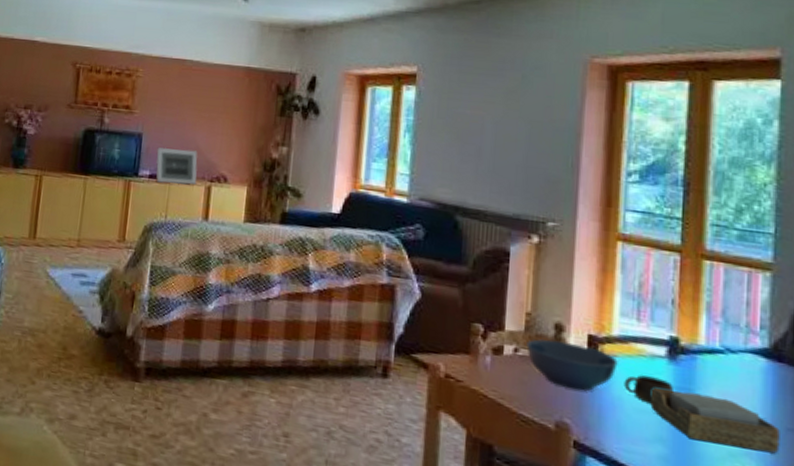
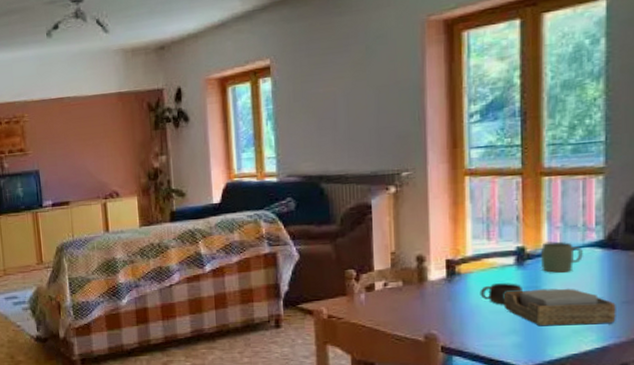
picture frame: present [155,147,198,186] -> none [54,175,94,209]
bowl: present [526,338,618,392] -> none [394,269,473,306]
mug: none [695,337,745,379] -> present [540,241,583,273]

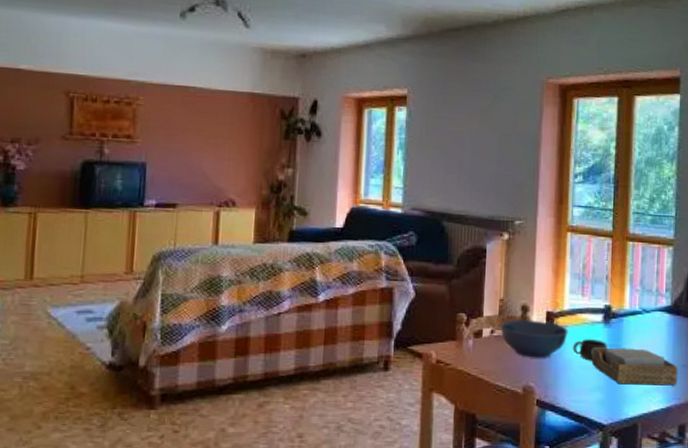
bowl: none [394,269,473,306] -> present [500,319,568,358]
mug: present [540,241,583,273] -> none [622,303,655,333]

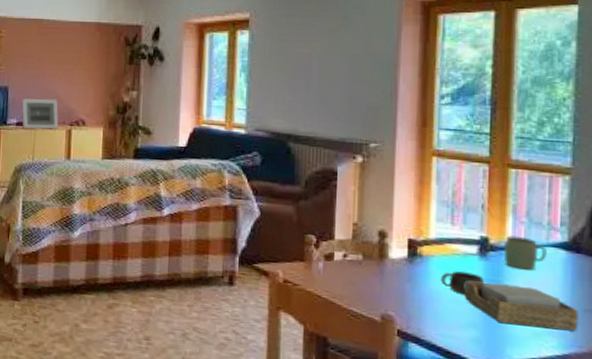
picture frame: none [161,175,206,212] -> present [21,97,59,130]
bowl: present [500,319,568,358] -> none [354,245,435,288]
mug: none [622,303,655,333] -> present [503,235,547,270]

